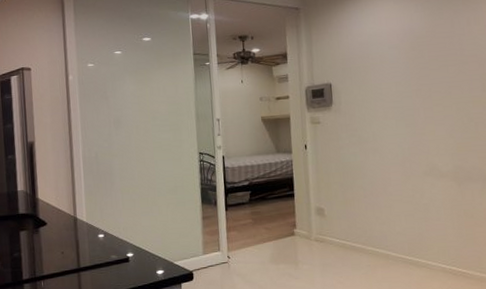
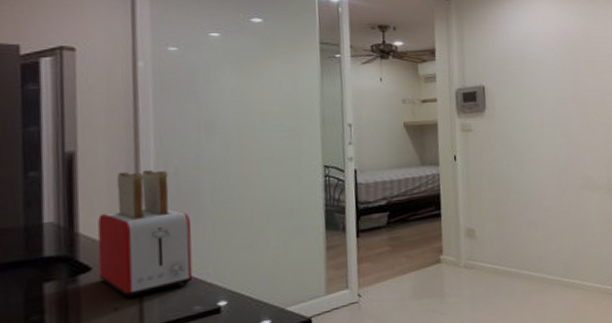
toaster: none [49,154,110,246] -> present [97,169,193,298]

